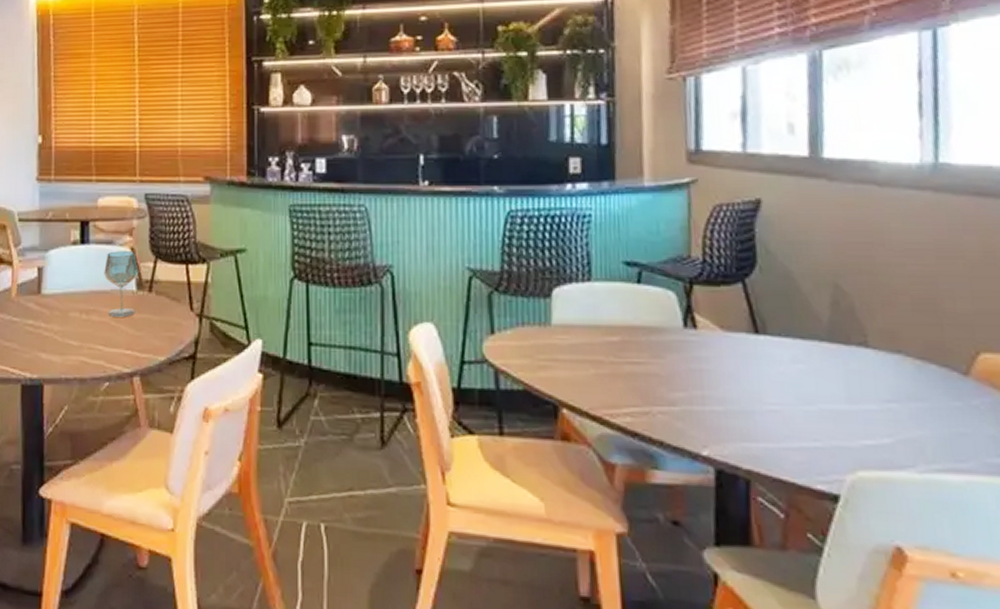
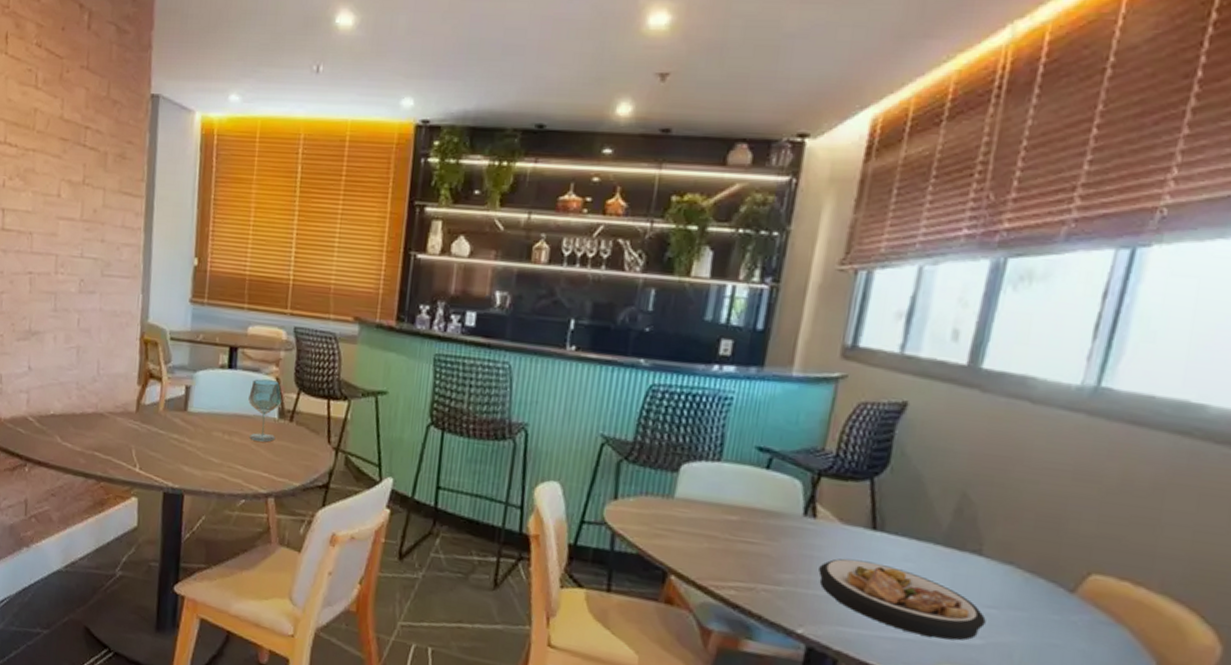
plate: none [711,367,890,443] -> present [818,558,986,641]

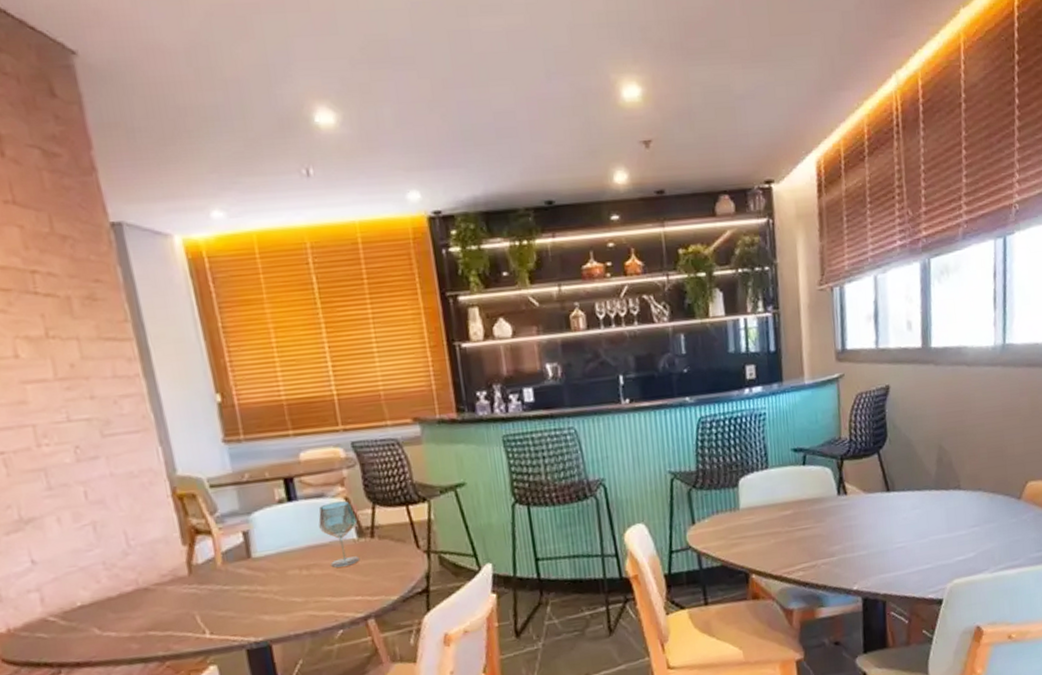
plate: present [818,558,986,641] -> none [857,516,973,563]

